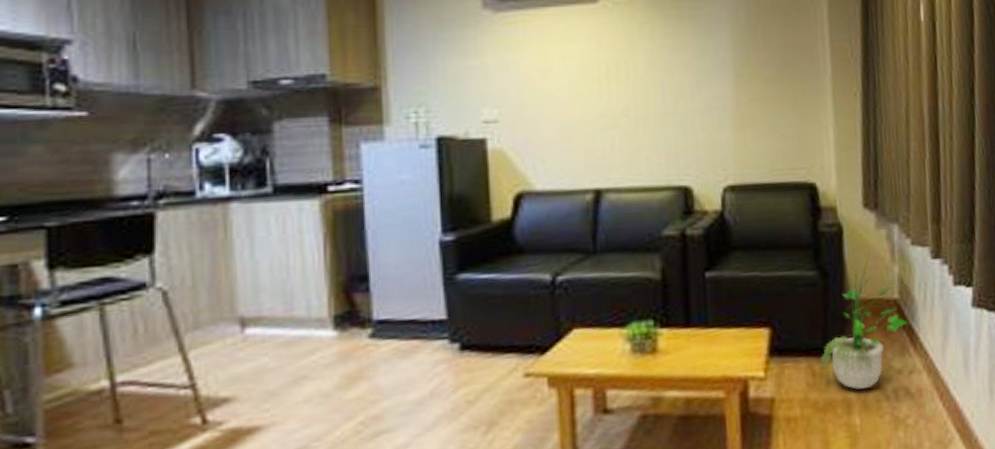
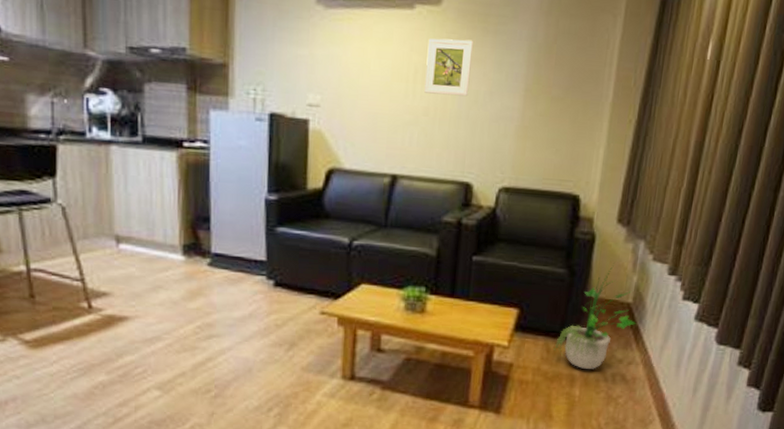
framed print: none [618,28,672,92] -> present [424,38,473,97]

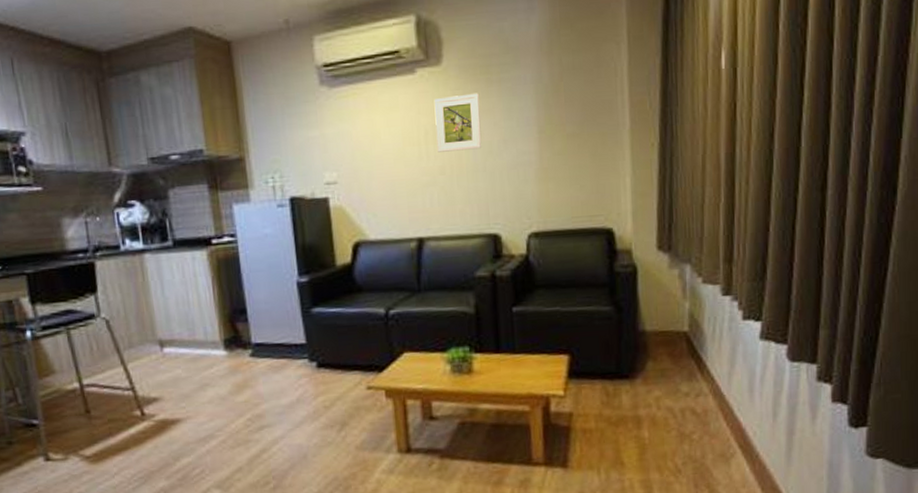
potted plant: present [554,263,637,369] -> none [613,292,697,408]

